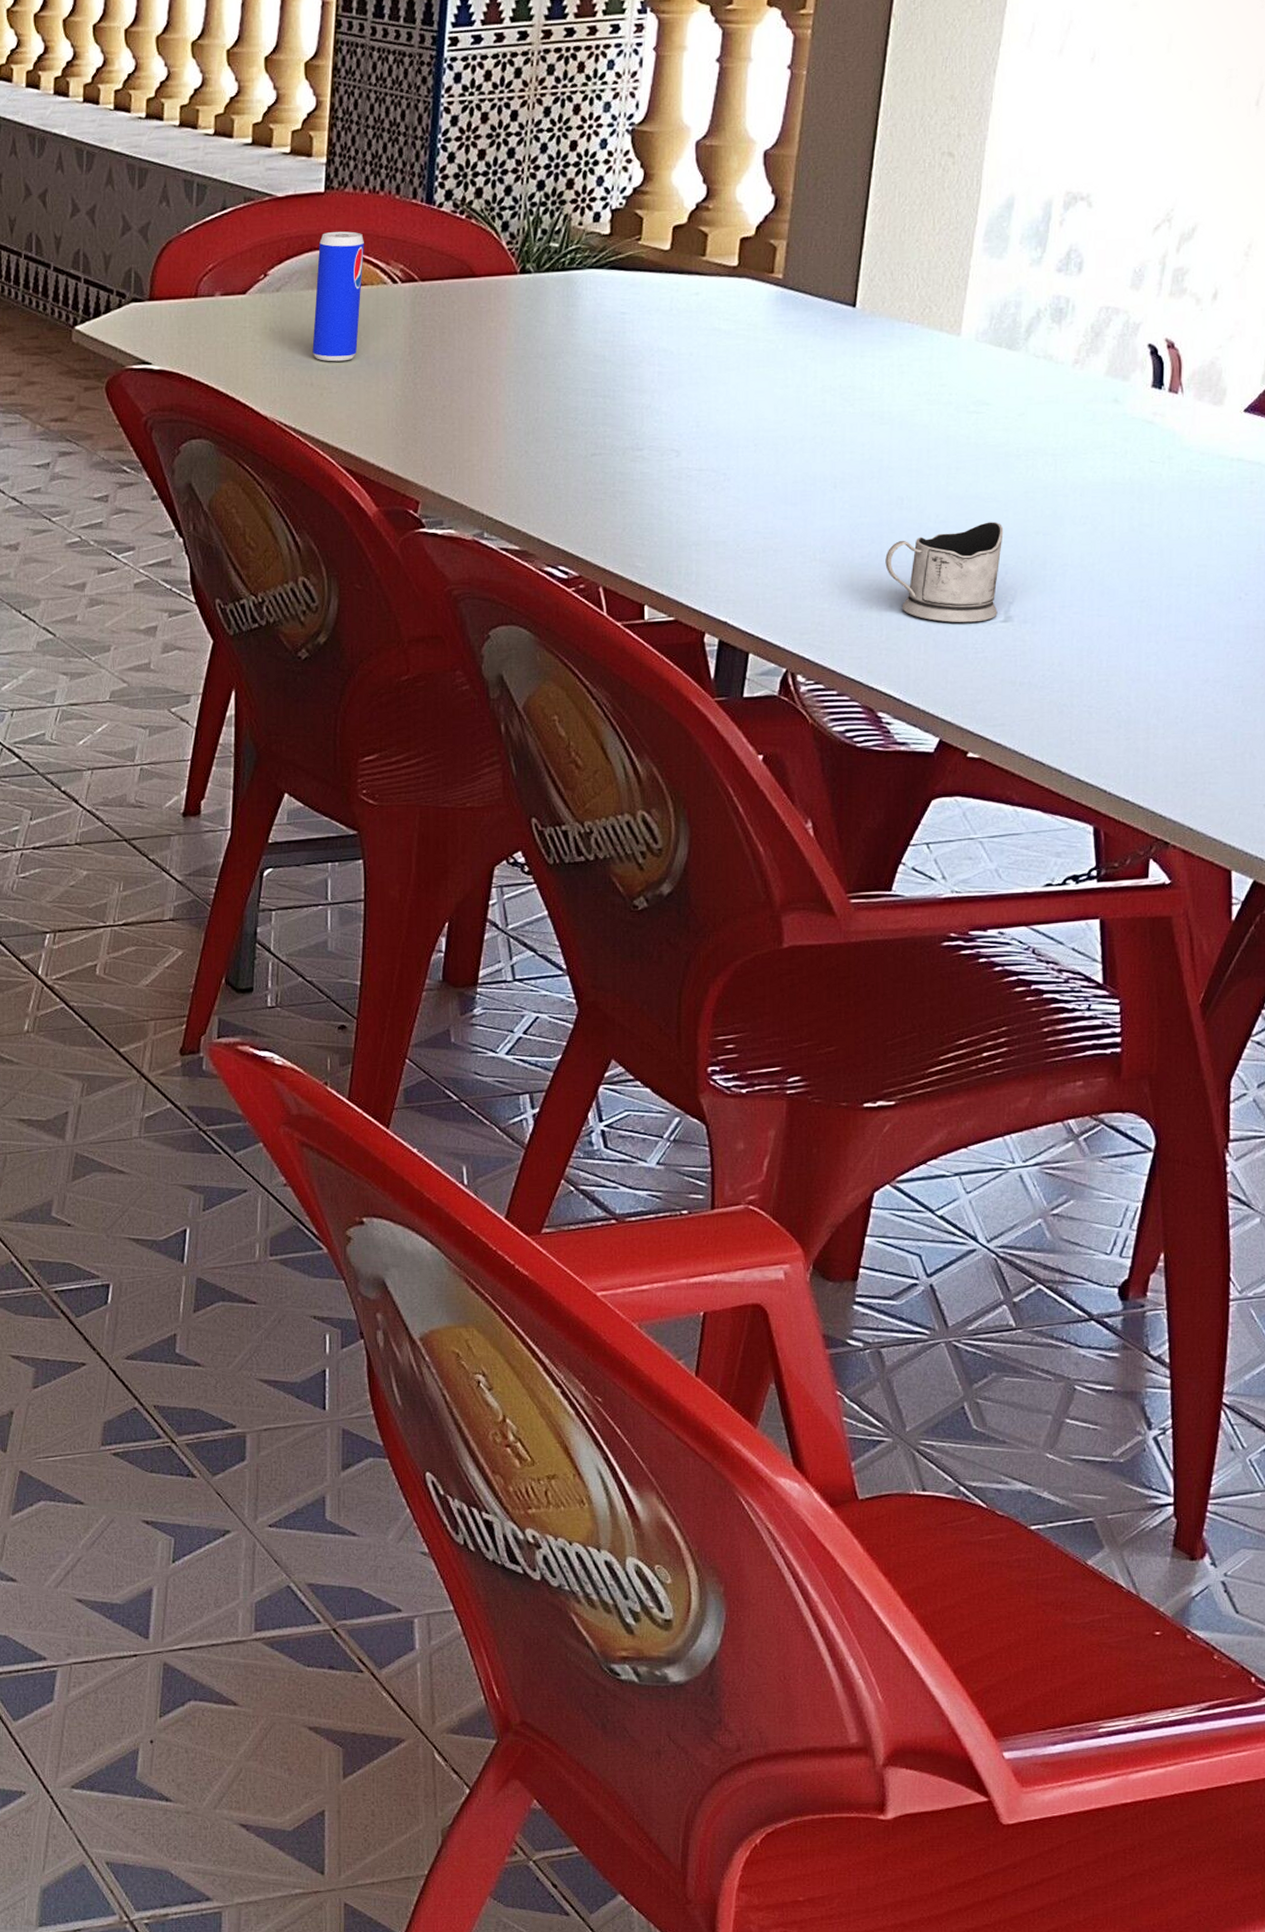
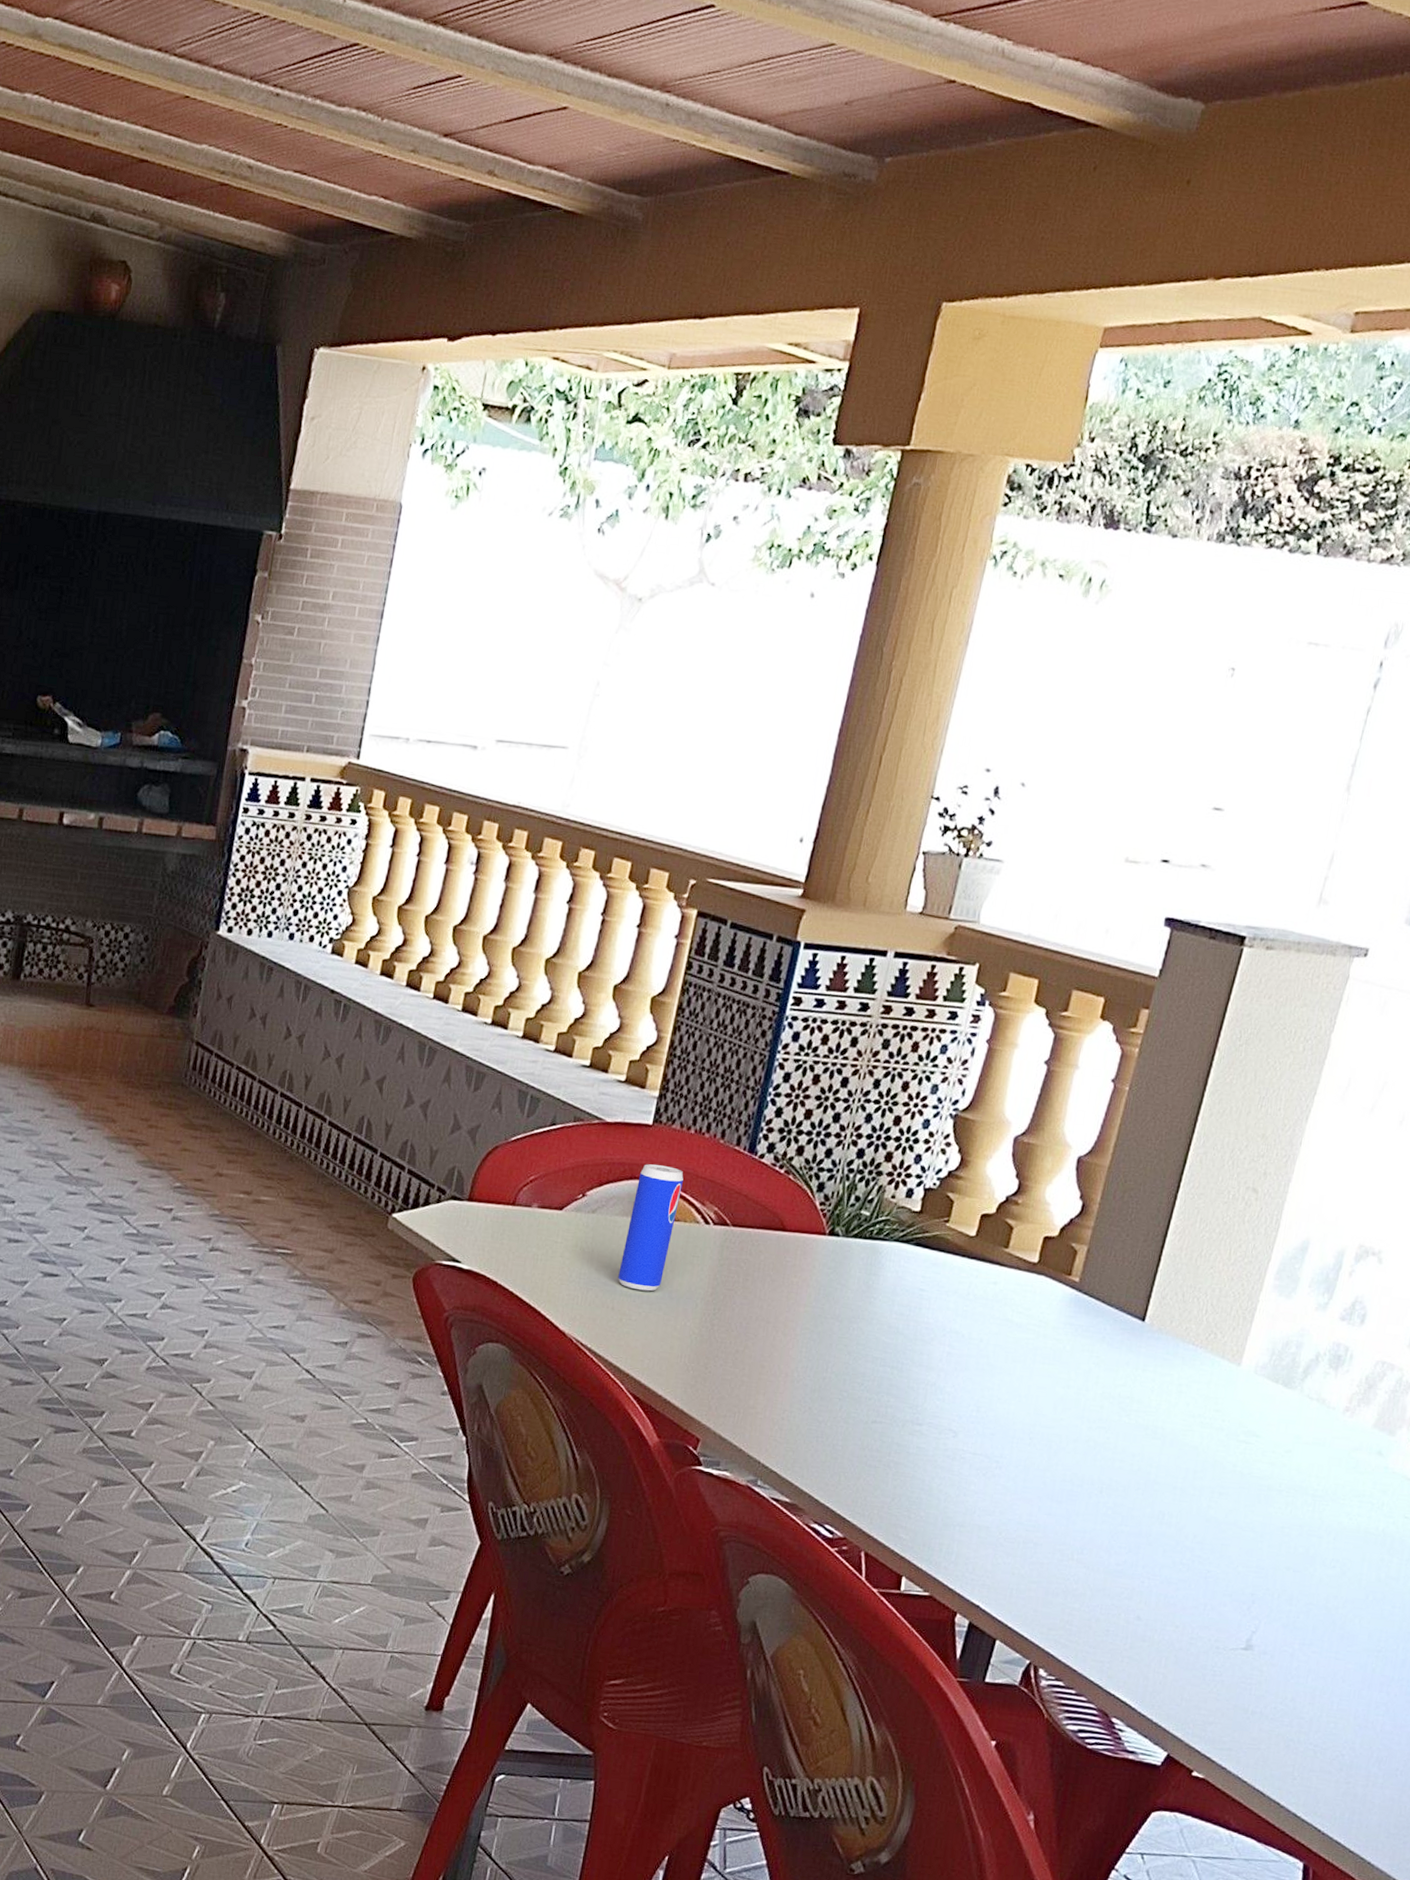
tea glass holder: present [885,522,1004,623] -> none [1138,1550,1257,1646]

